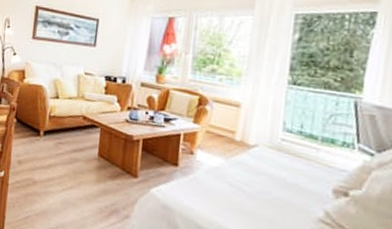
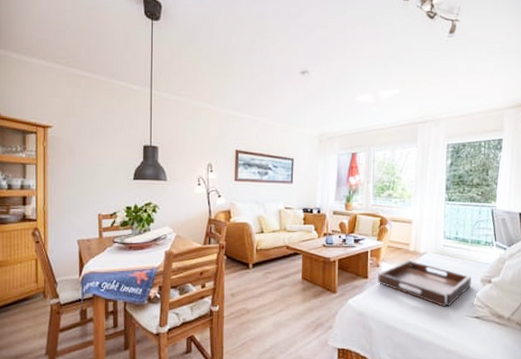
serving tray: none [190,151,319,218] -> present [378,260,471,307]

